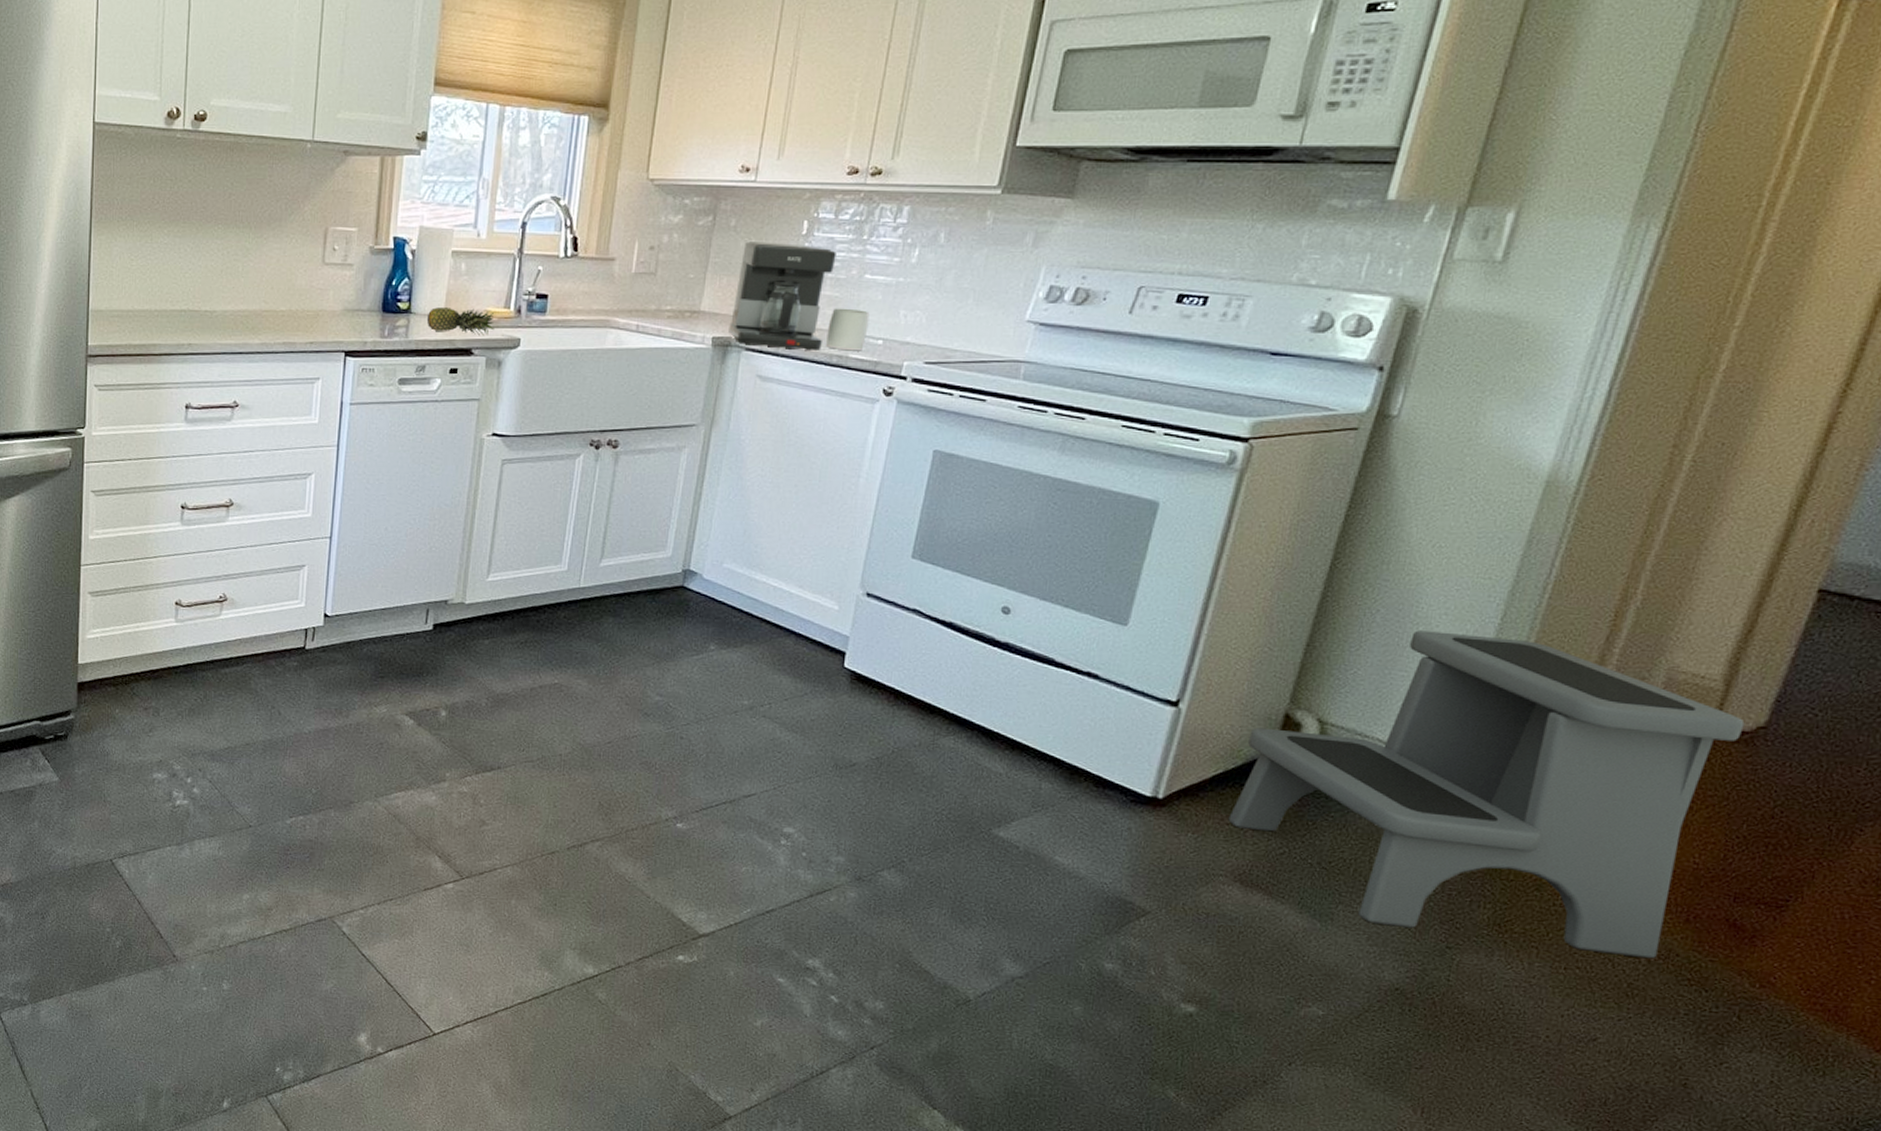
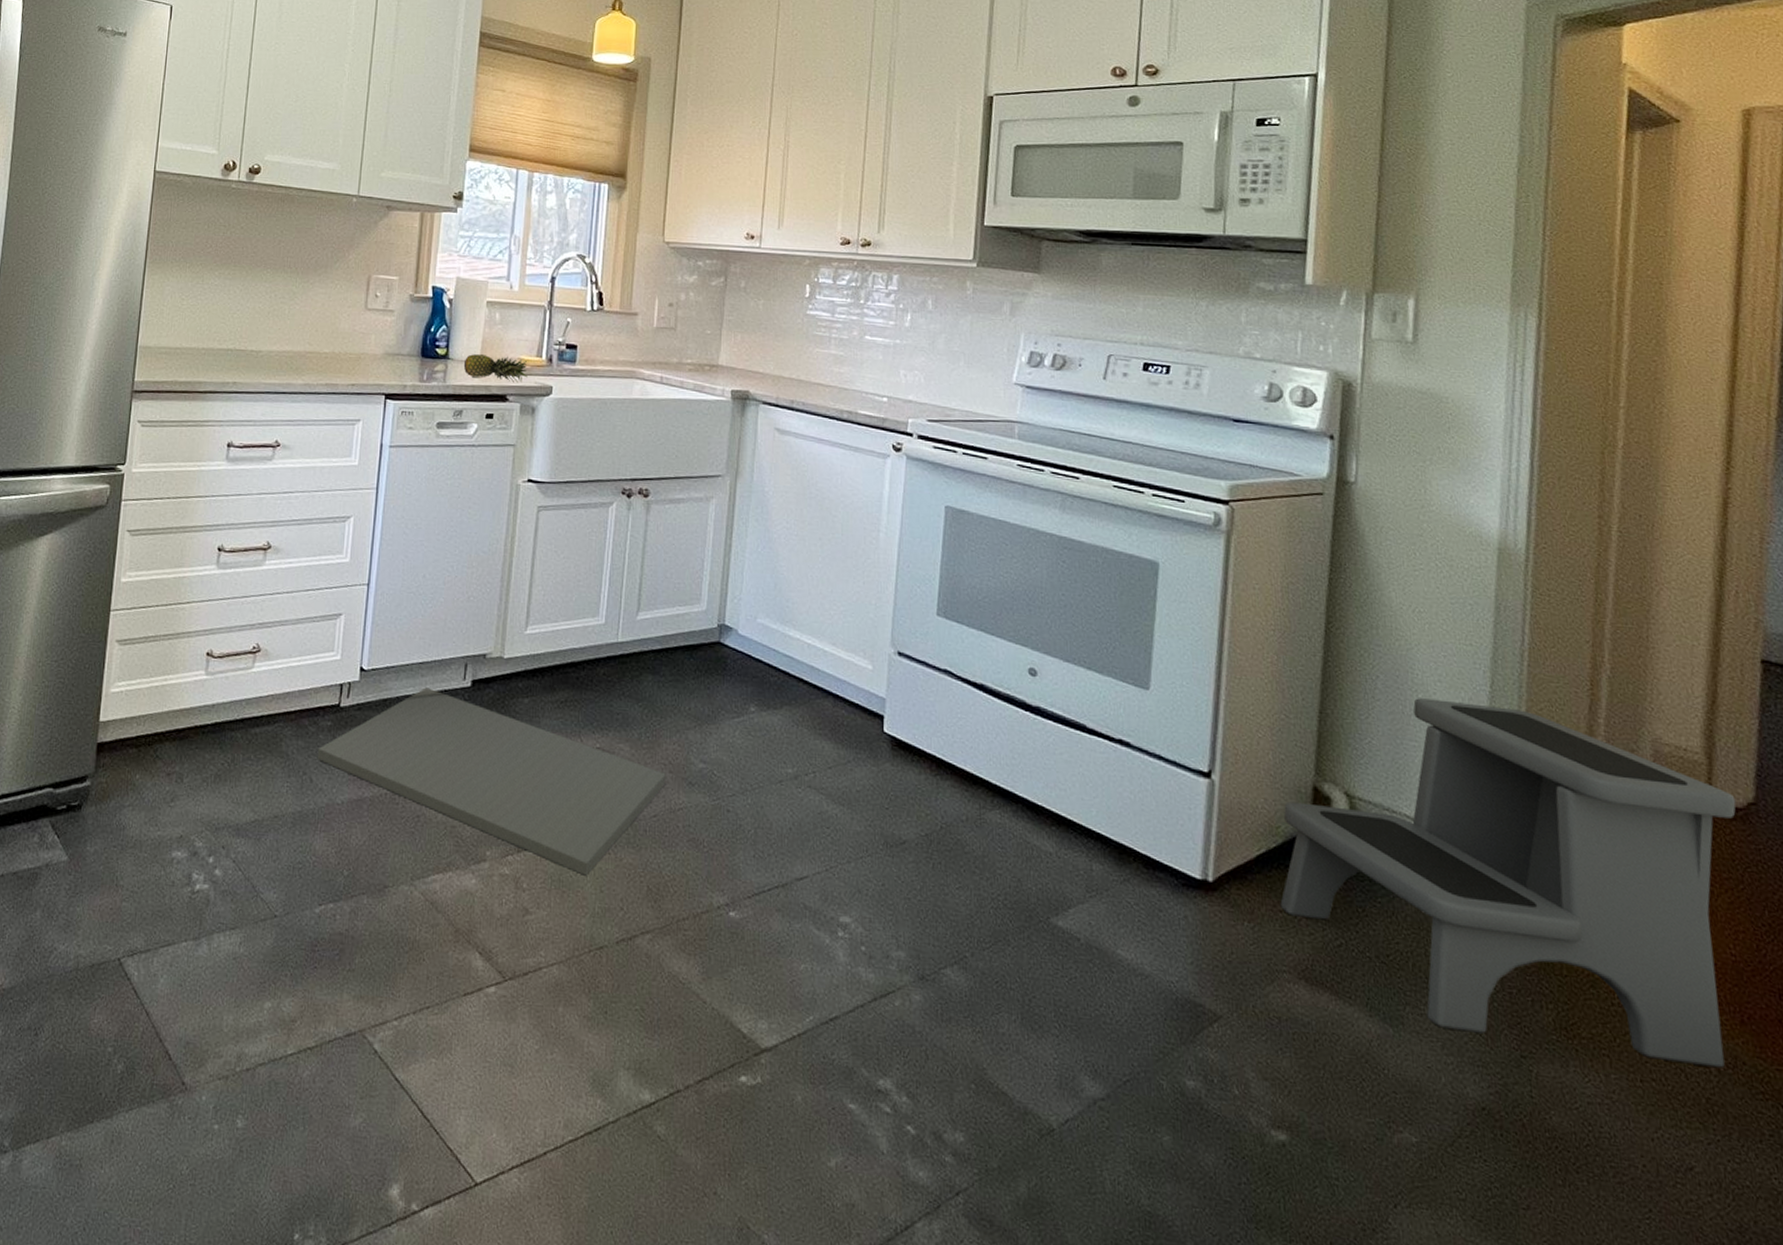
door mat: none [284,631,622,793] -> present [317,687,666,876]
coffee maker: present [728,241,836,352] -> none [746,302,838,407]
mug: present [826,308,870,351] -> none [836,366,873,408]

